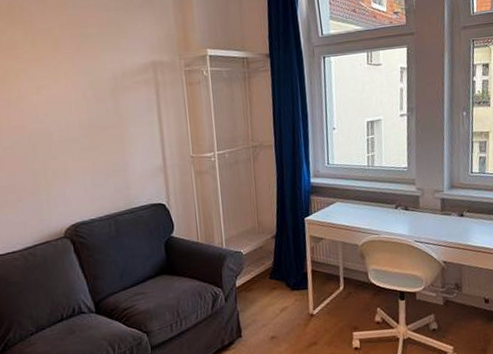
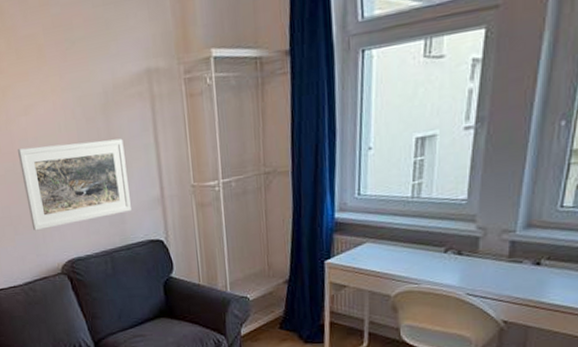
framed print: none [27,116,136,198] -> present [18,138,131,231]

